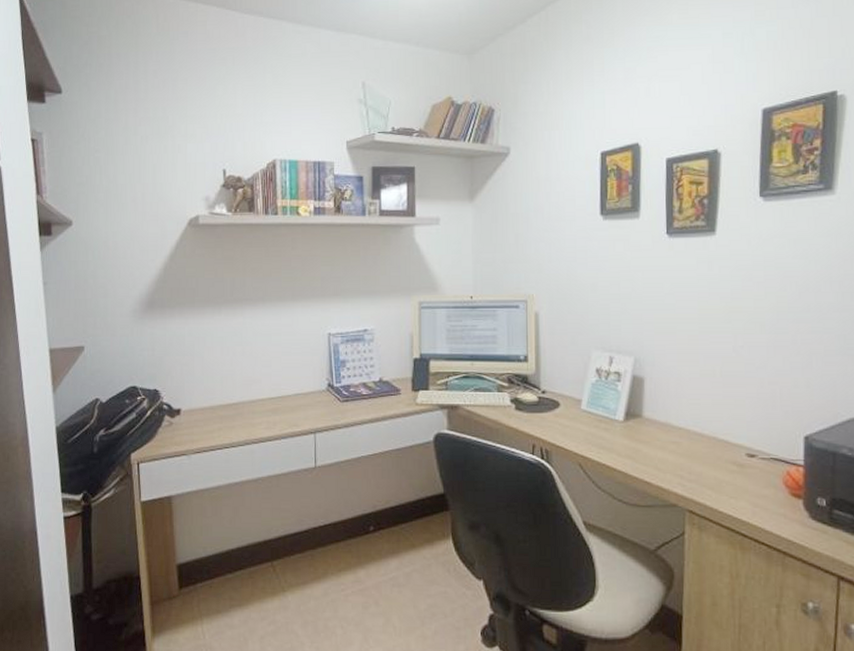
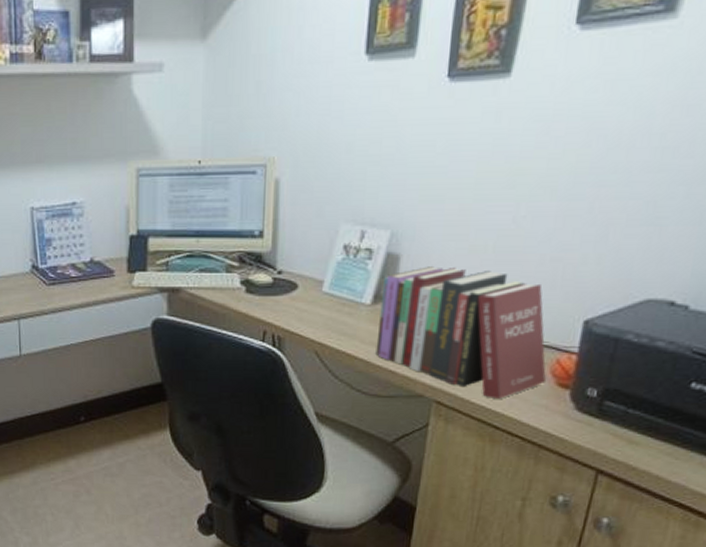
books: none [631,388,780,508] -> present [375,266,546,399]

